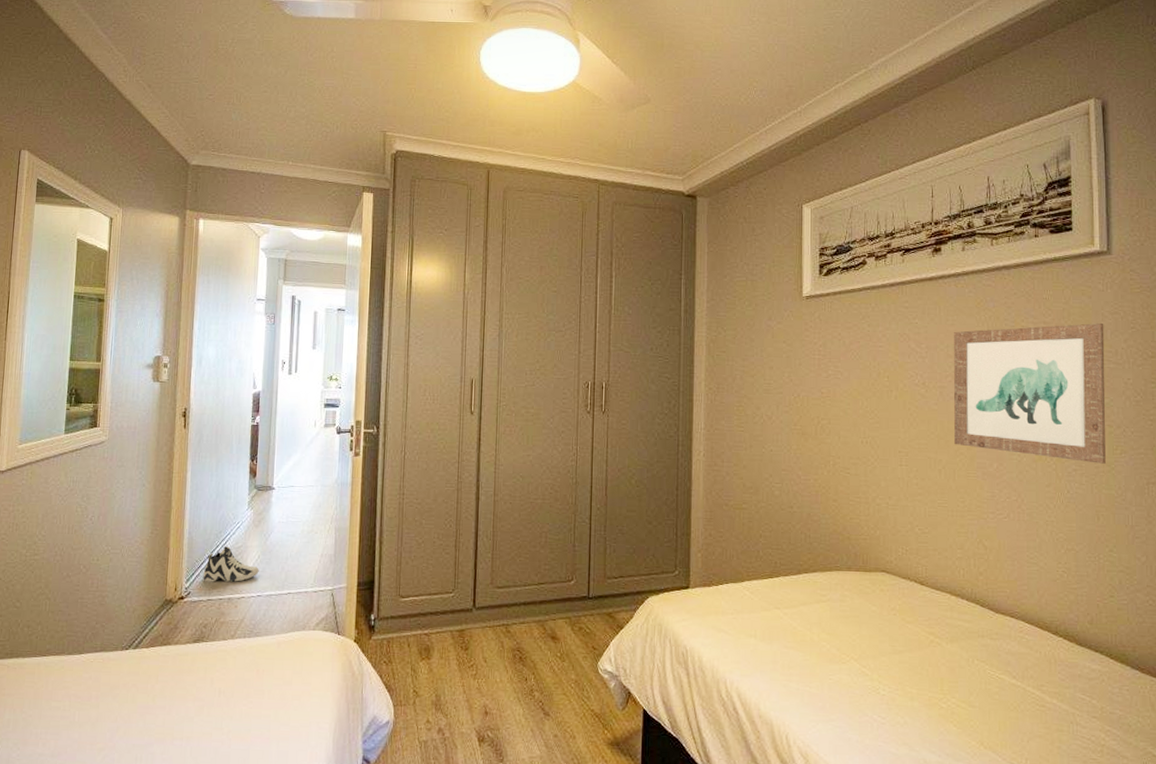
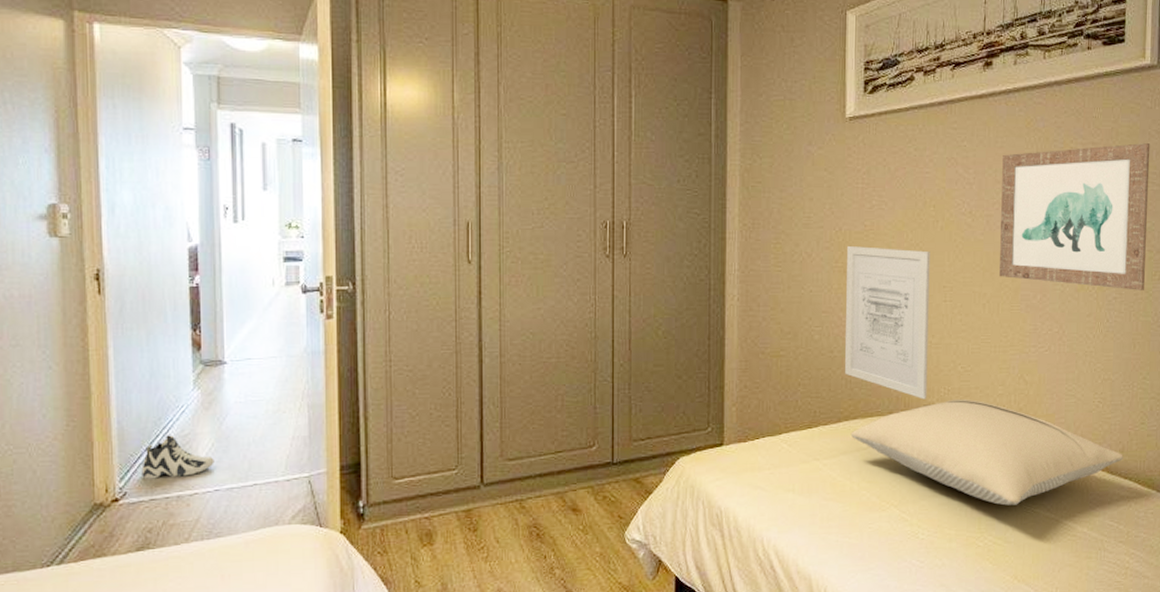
wall art: none [804,411,885,558] -> present [845,246,930,400]
pillow: none [810,559,1093,669] -> present [850,398,1123,506]

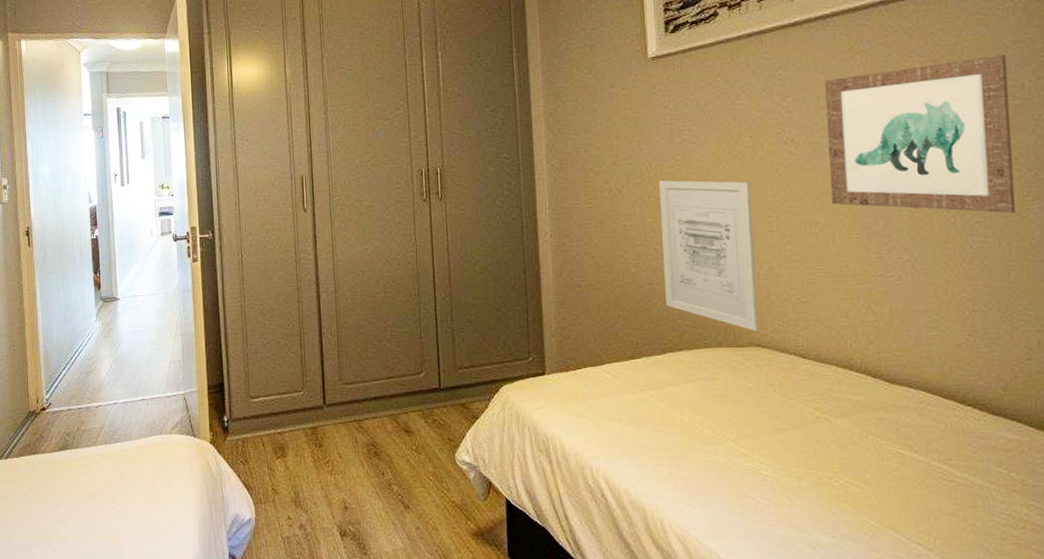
sneaker: present [141,435,214,479] -> none [61,357,113,393]
pillow: present [850,398,1123,506] -> none [677,331,1008,445]

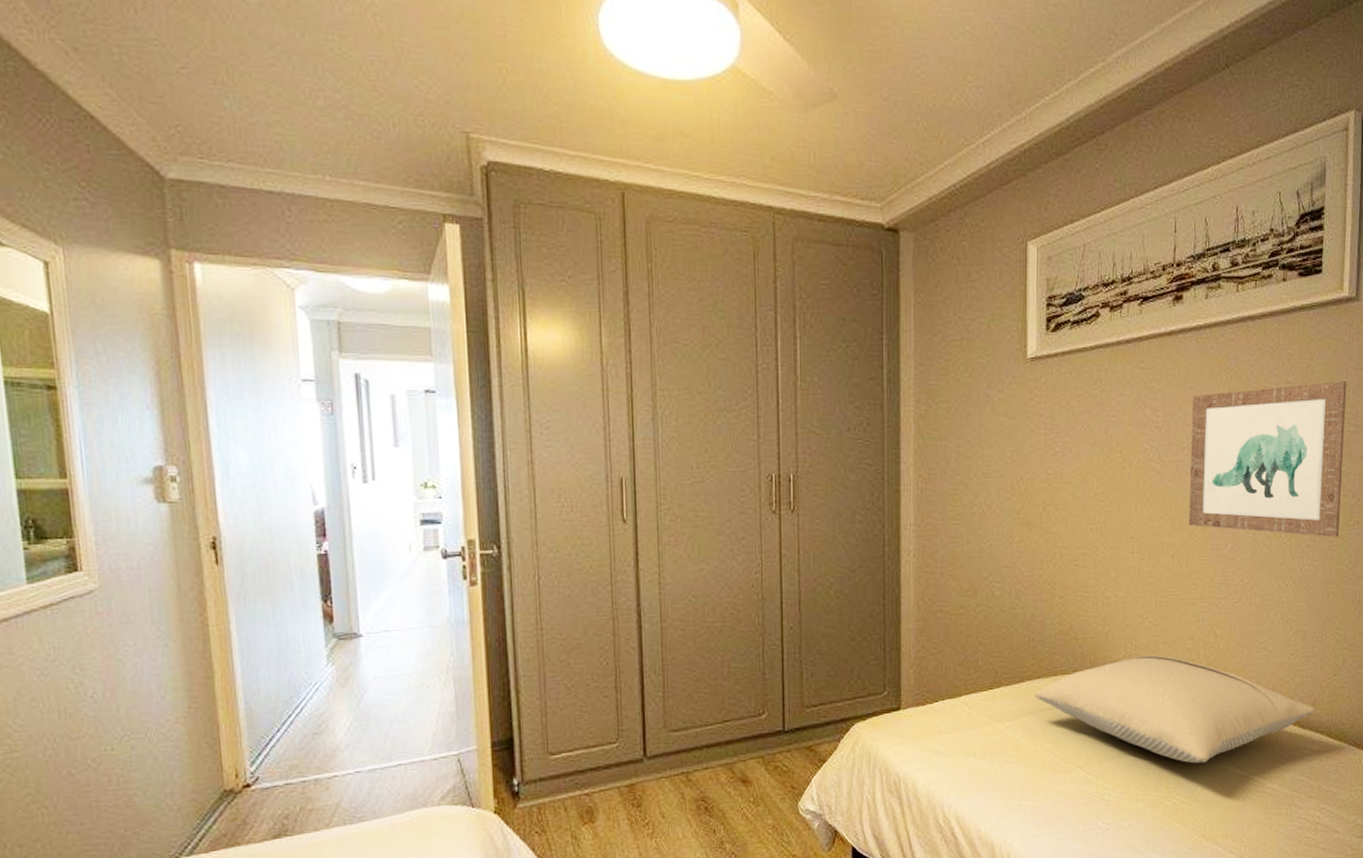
wall art: present [659,180,759,331] -> none [1028,496,1117,656]
pillow: none [677,331,1008,445] -> present [1034,654,1315,764]

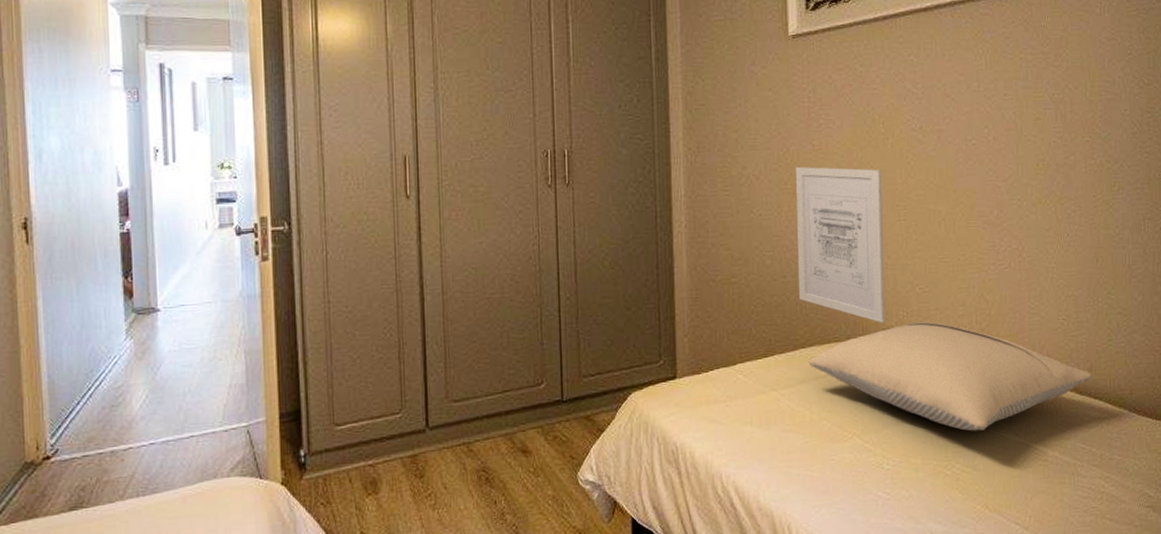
wall art: none [1028,496,1117,656] -> present [796,167,885,323]
wall art: present [1189,381,1347,537] -> none [951,51,1104,203]

